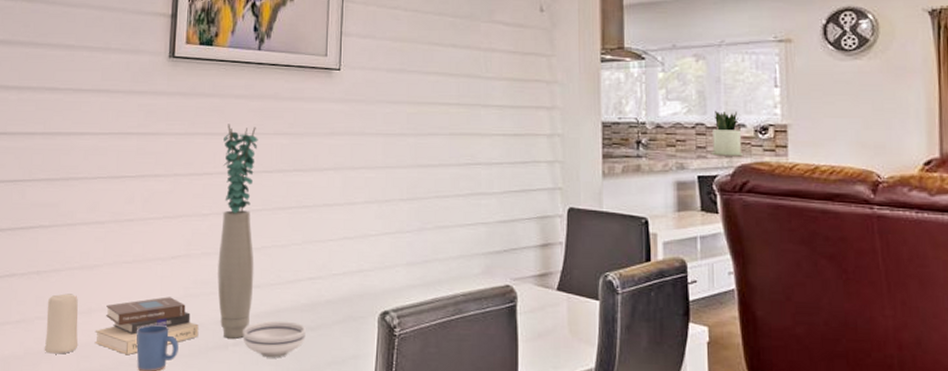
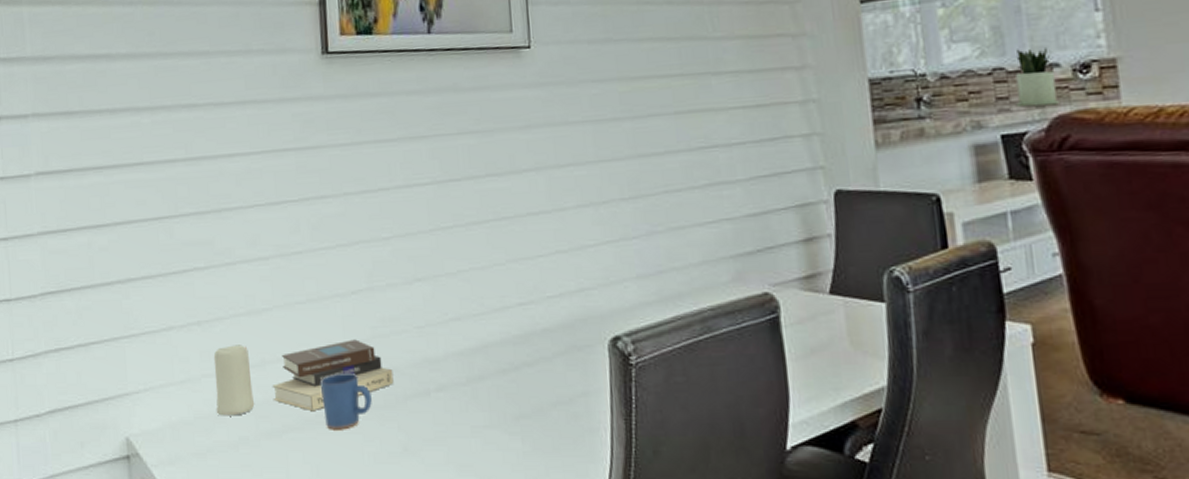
vase: present [217,124,258,339] -> none [398,126,454,383]
bowl: present [243,320,306,357] -> none [445,357,522,401]

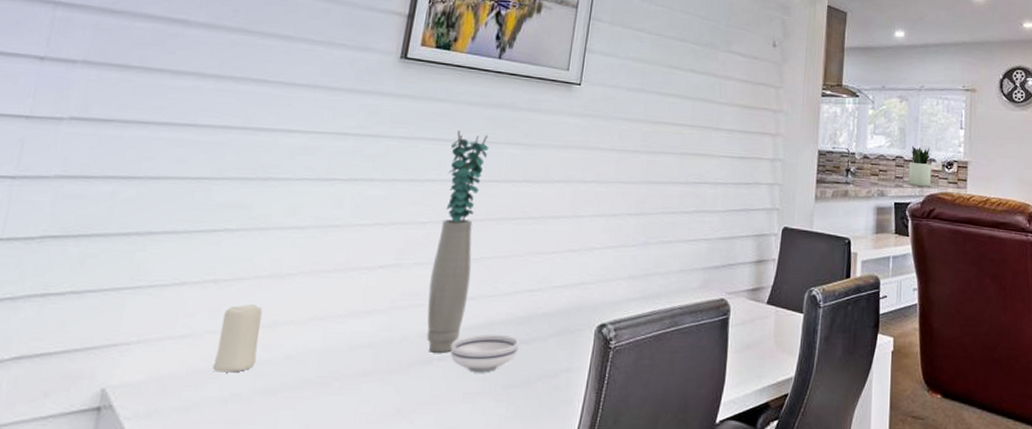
books: present [272,339,394,412] -> none [276,309,402,373]
mug: present [319,372,372,429] -> none [325,338,377,390]
vase: none [398,126,454,383] -> present [426,130,489,353]
bowl: none [445,357,522,401] -> present [450,333,519,372]

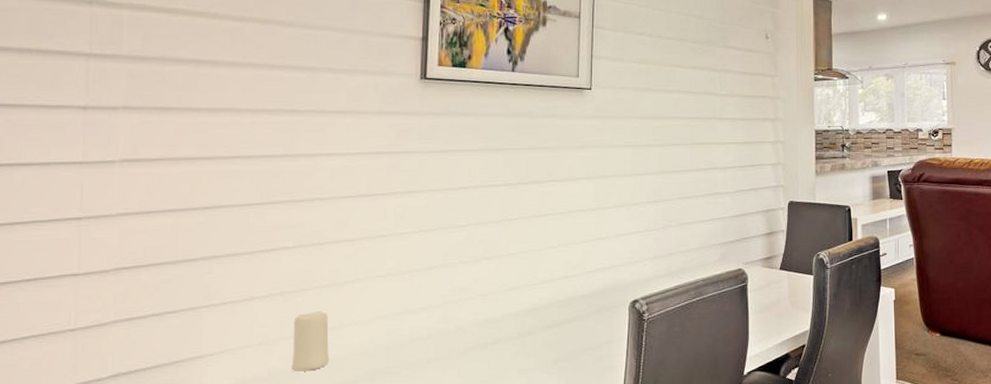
vase: present [426,130,489,353] -> none [475,140,514,338]
bowl: present [450,333,519,372] -> none [502,316,562,351]
planter: present [906,146,933,188] -> none [897,118,921,156]

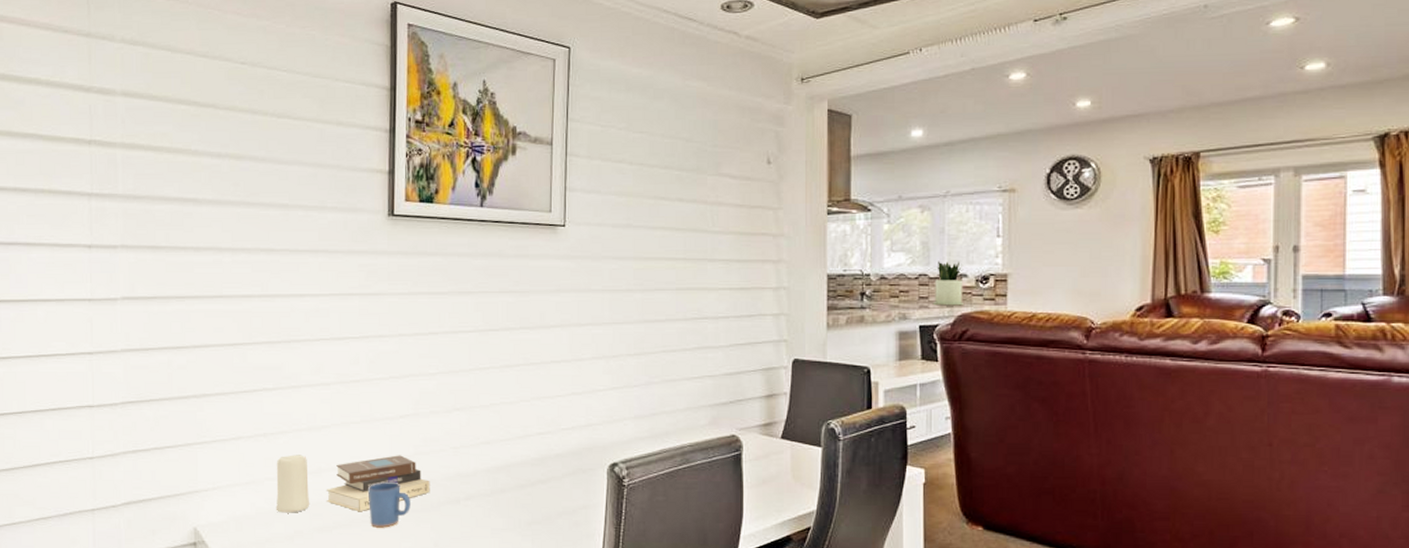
books: none [347,305,458,364] -> present [326,455,430,512]
mug: none [392,331,437,377] -> present [367,481,411,527]
planter: none [897,118,921,156] -> present [932,261,965,307]

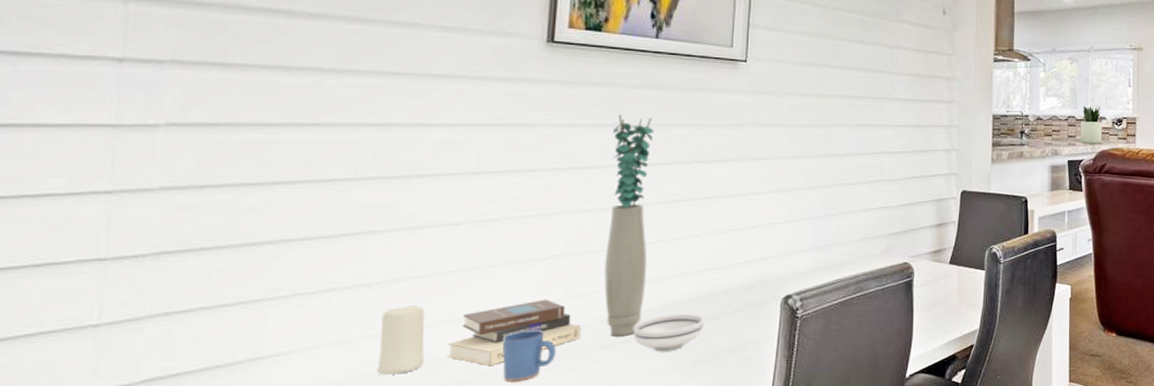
vase: none [447,282,484,493] -> present [604,114,654,337]
bowl: none [474,475,536,509] -> present [633,313,704,351]

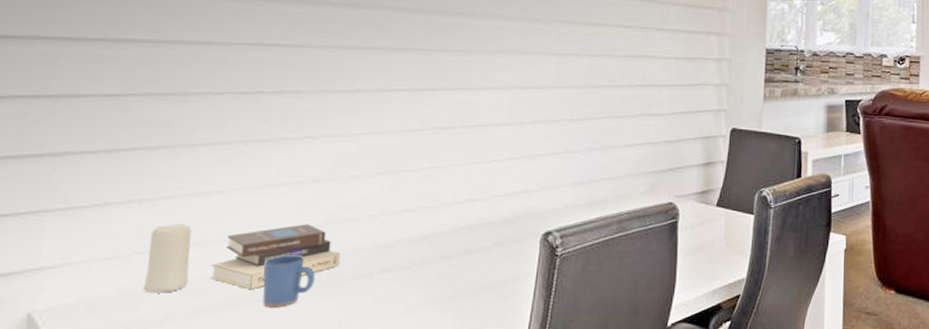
vase: present [604,114,654,337] -> none [364,38,421,266]
bowl: present [633,313,704,351] -> none [391,245,462,283]
planter: present [1078,105,1104,145] -> none [857,41,884,85]

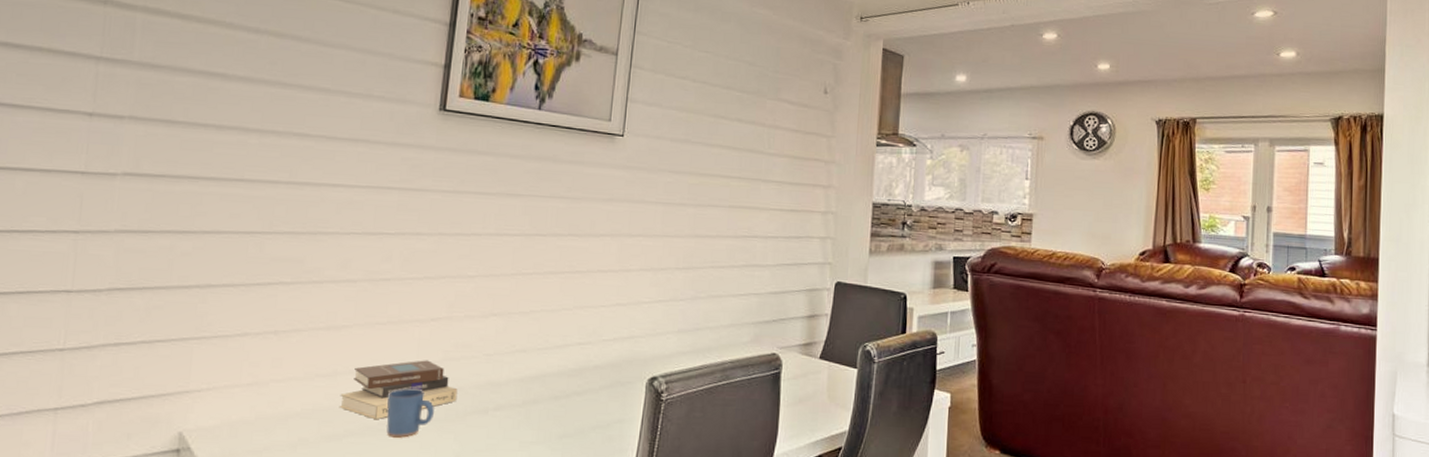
candle: present [142,224,192,293] -> none [279,355,322,419]

